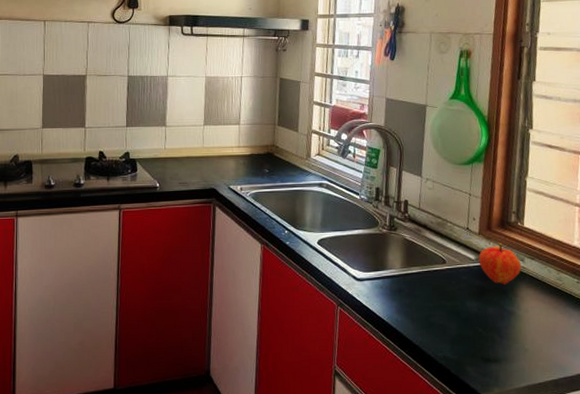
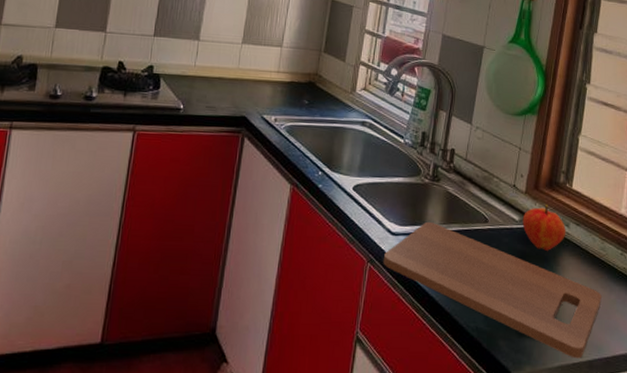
cutting board: none [351,266,562,379] -> present [383,221,602,359]

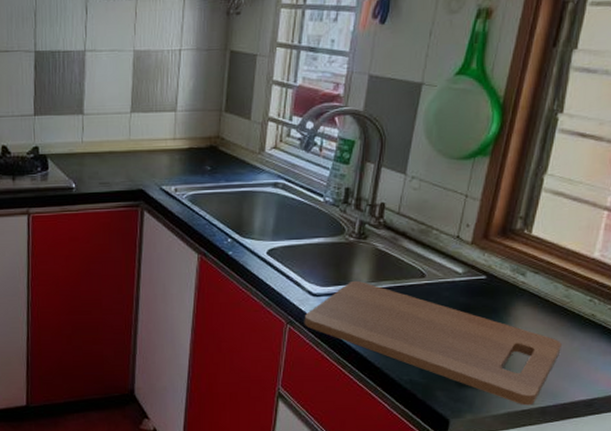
fruit: present [522,204,566,251] -> none [467,253,522,302]

